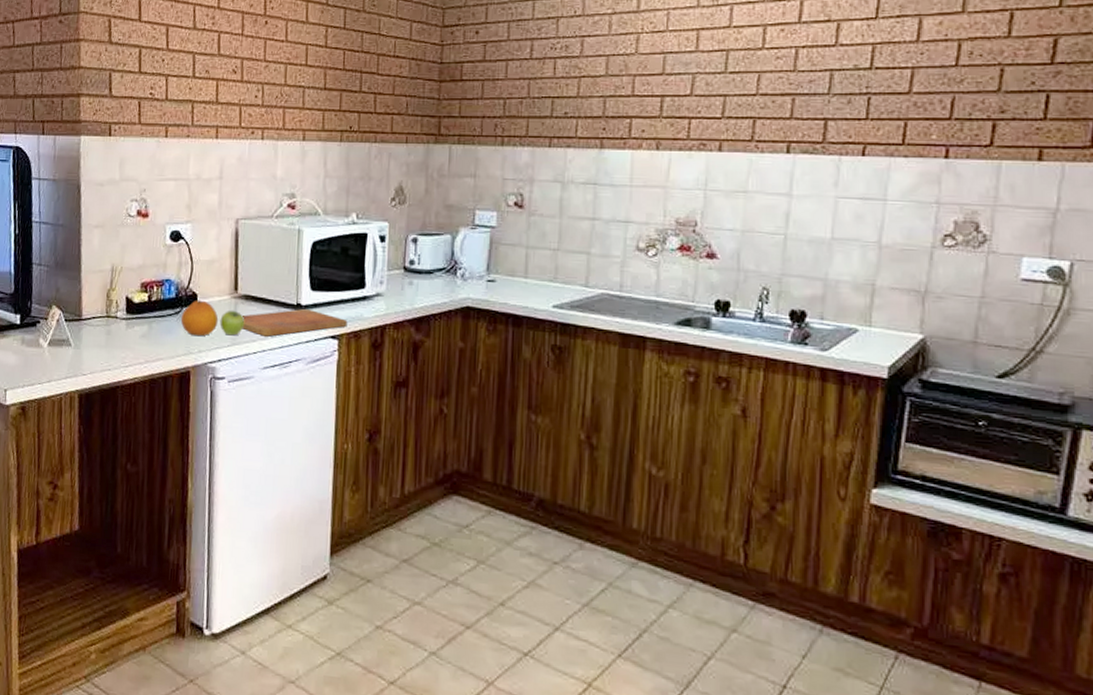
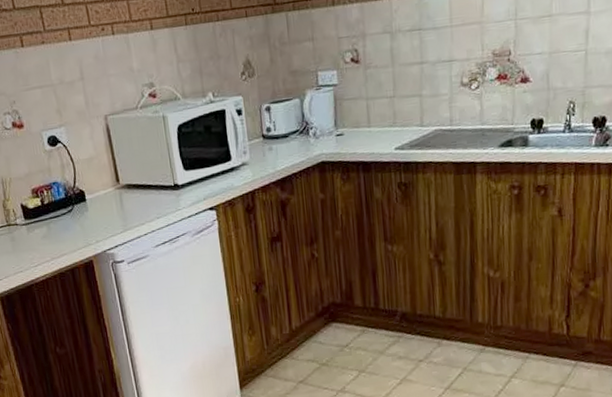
fruit: present [180,300,219,337] -> none [74,195,108,229]
fruit: present [219,310,245,336] -> none [109,200,132,223]
cutting board: present [242,308,348,337] -> none [129,187,222,219]

